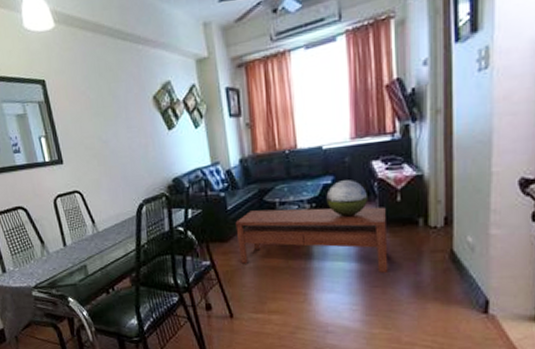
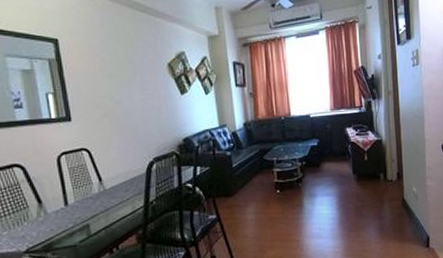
coffee table: present [235,207,389,273] -> none [239,164,361,219]
decorative sphere: present [326,180,367,217] -> none [313,143,344,173]

